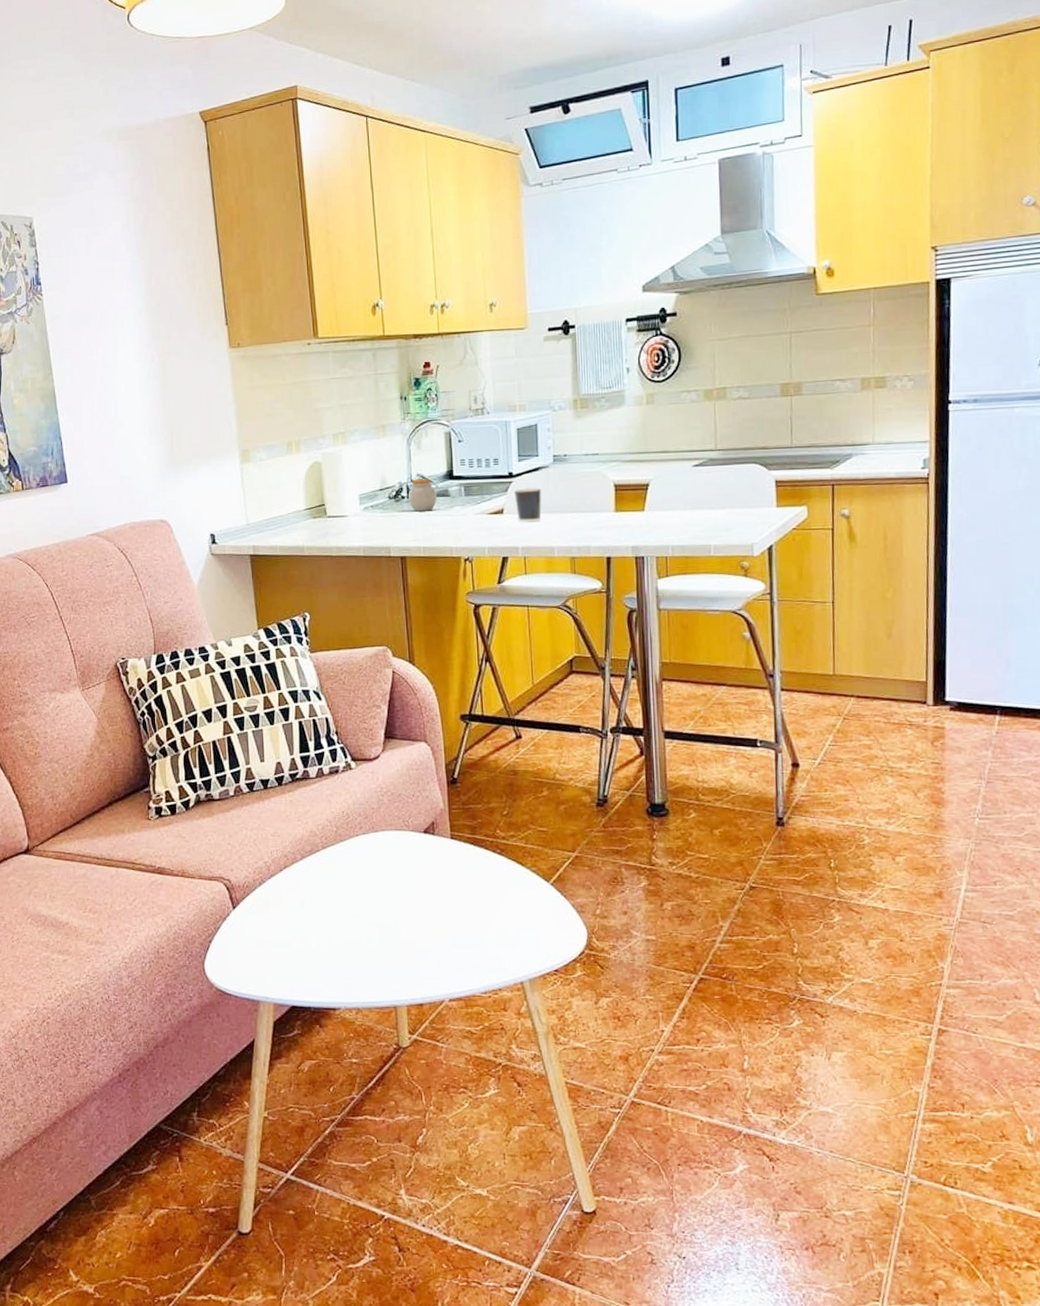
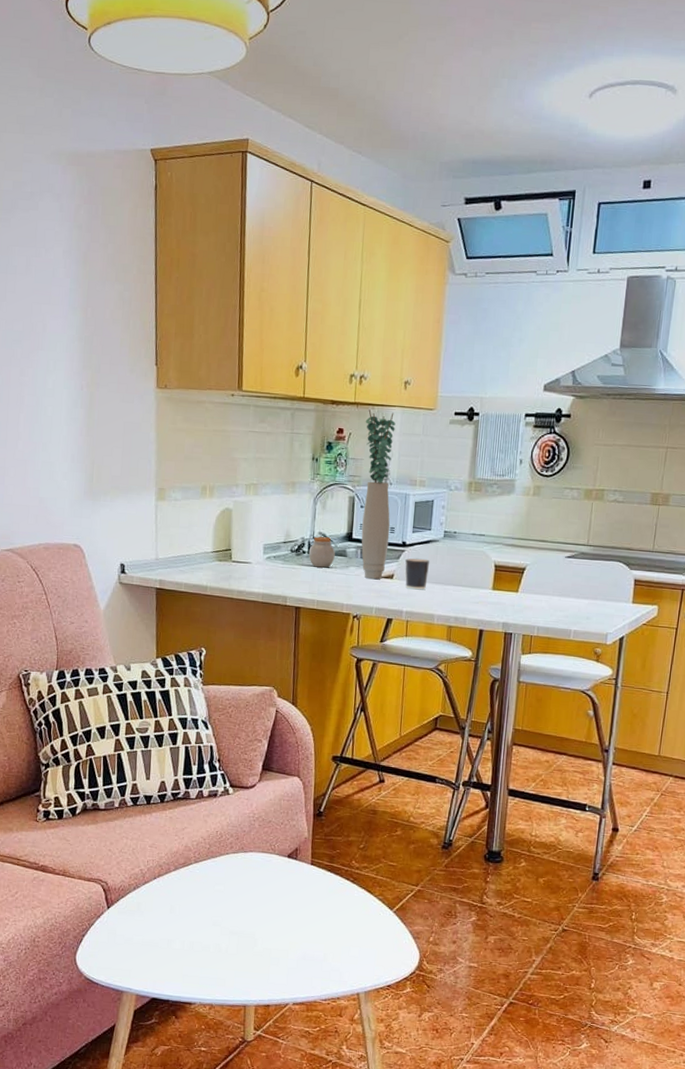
vase: none [452,338,494,517] -> present [361,409,396,580]

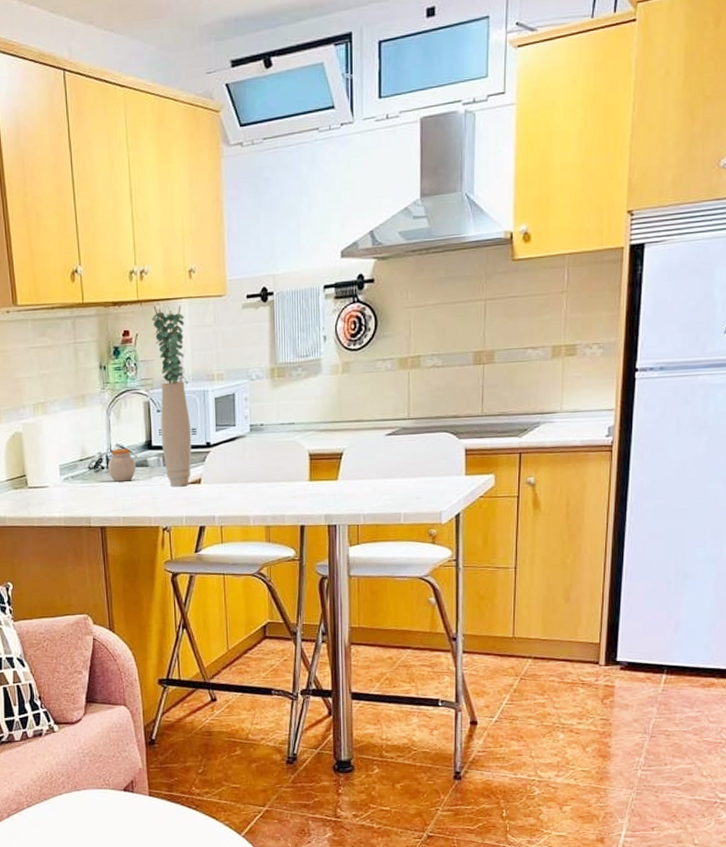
mug: present [405,558,430,590] -> none [212,457,239,492]

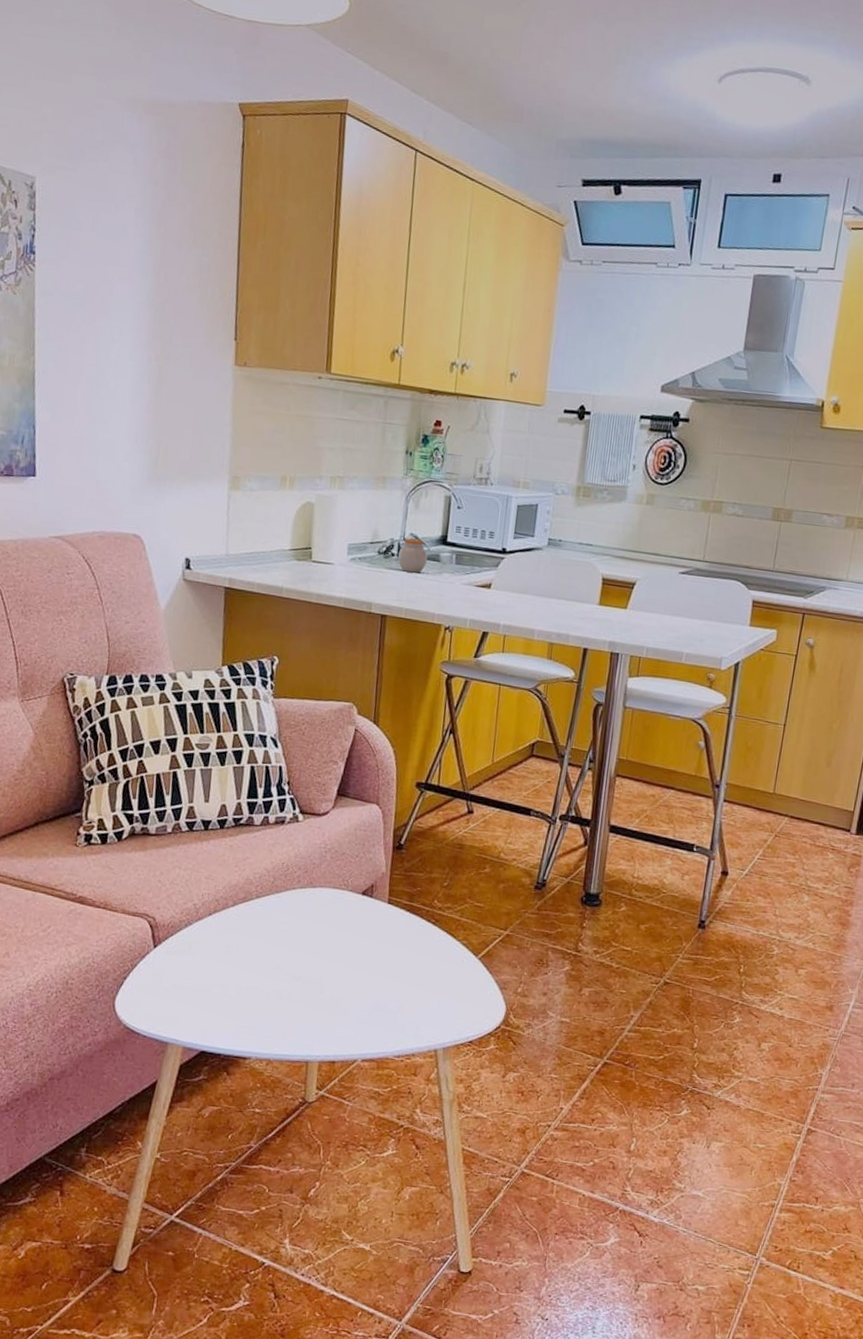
vase: present [151,305,192,487] -> none [456,401,499,589]

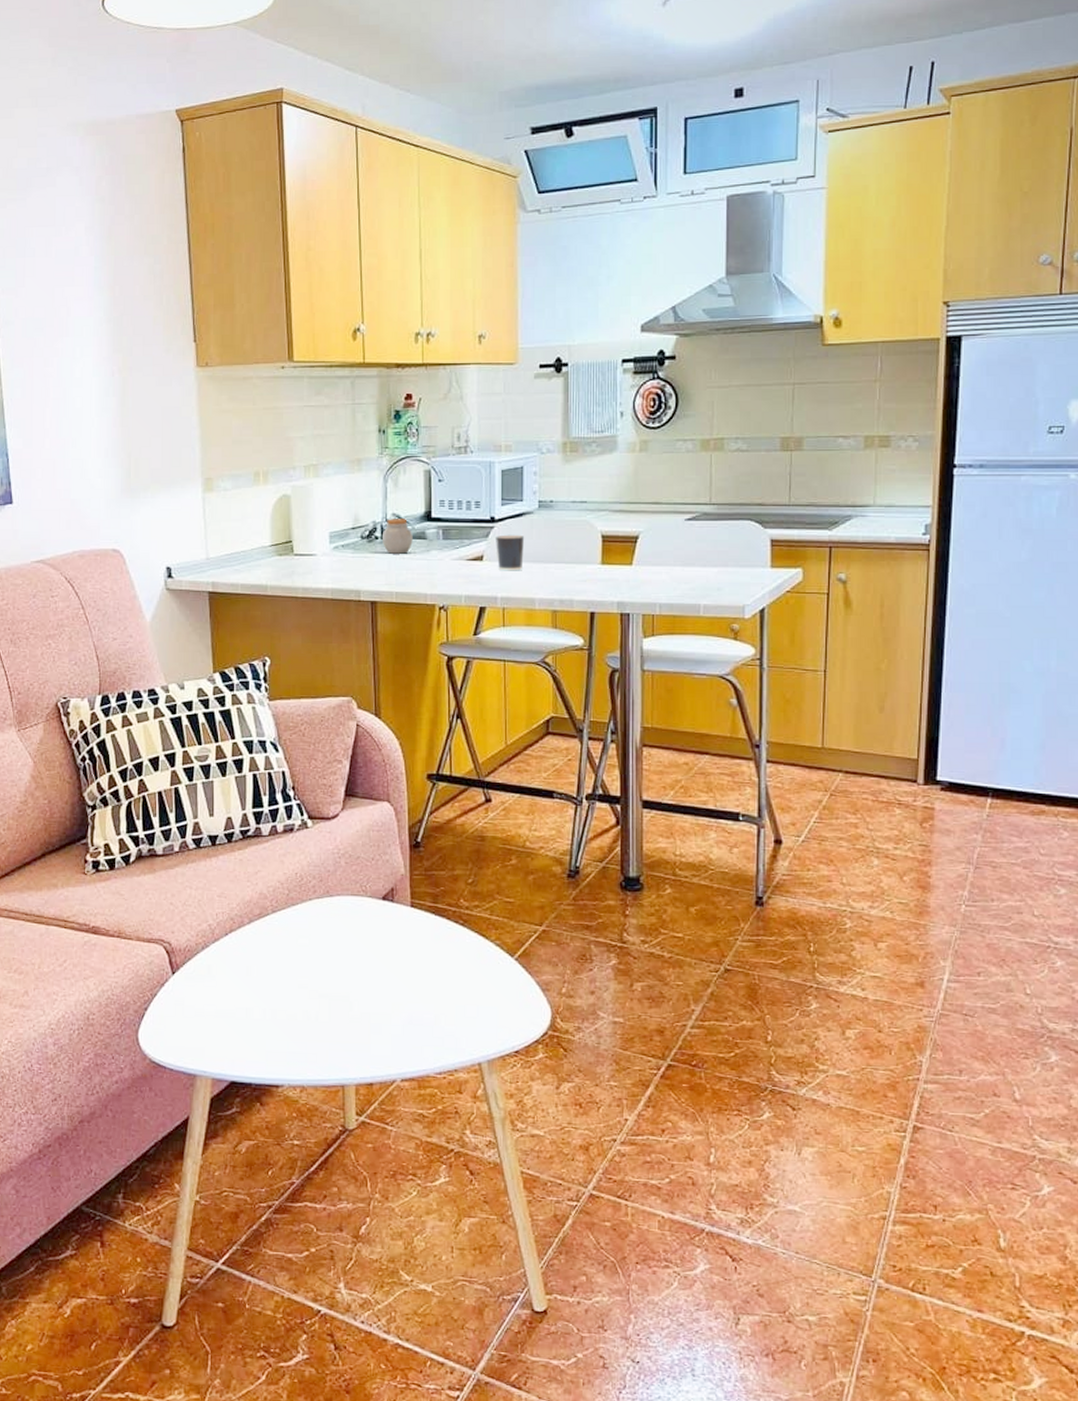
mug: none [504,566,532,602] -> present [496,534,525,571]

